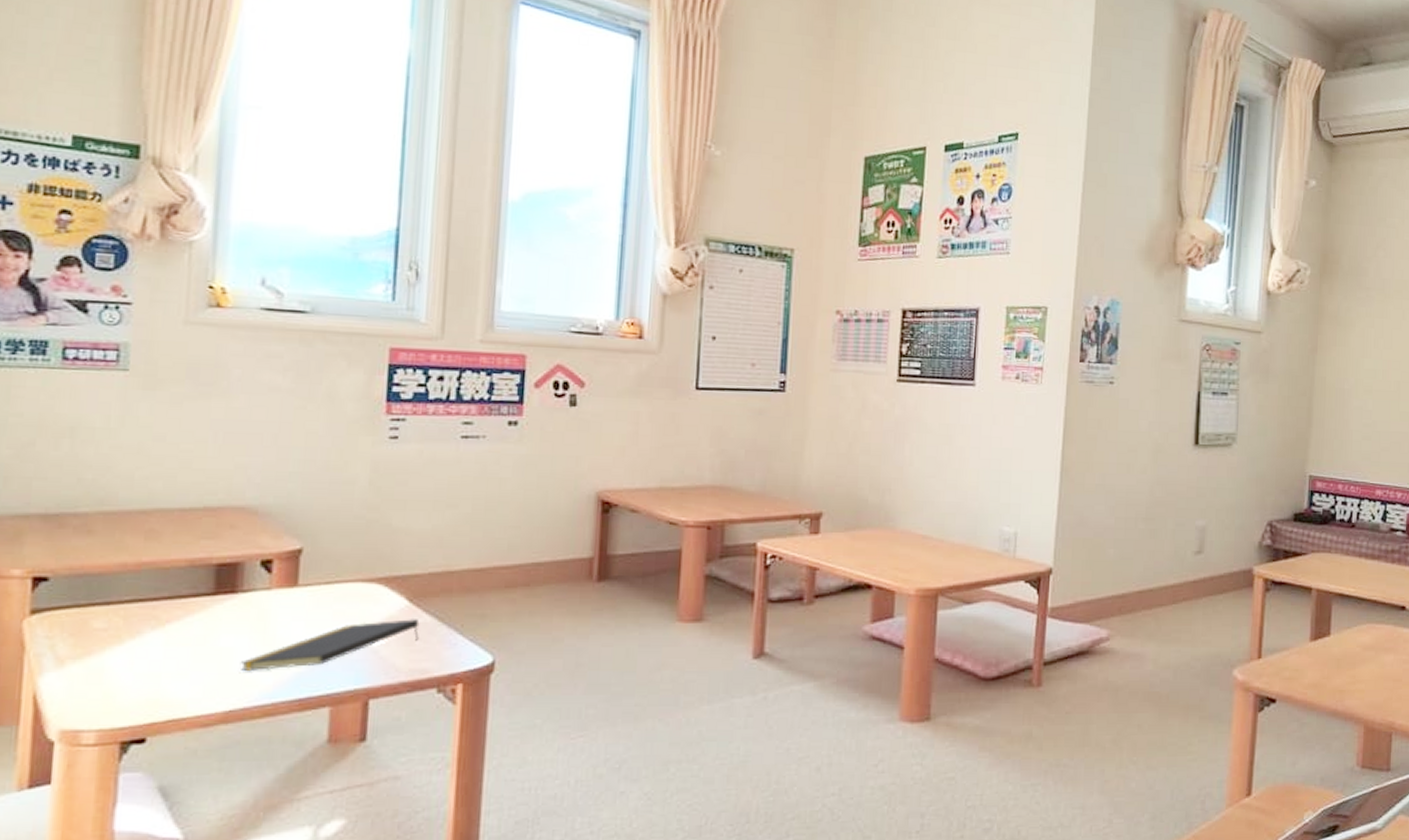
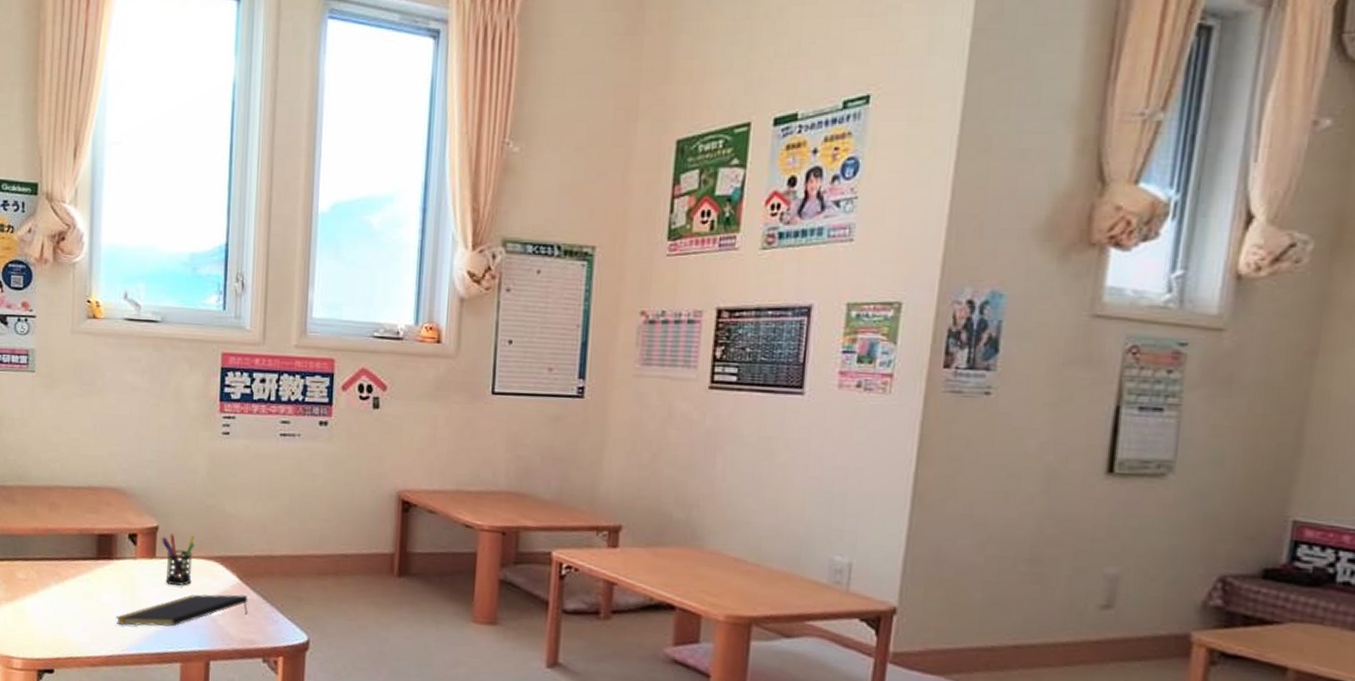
pen holder: none [306,556,352,615] -> present [161,534,195,586]

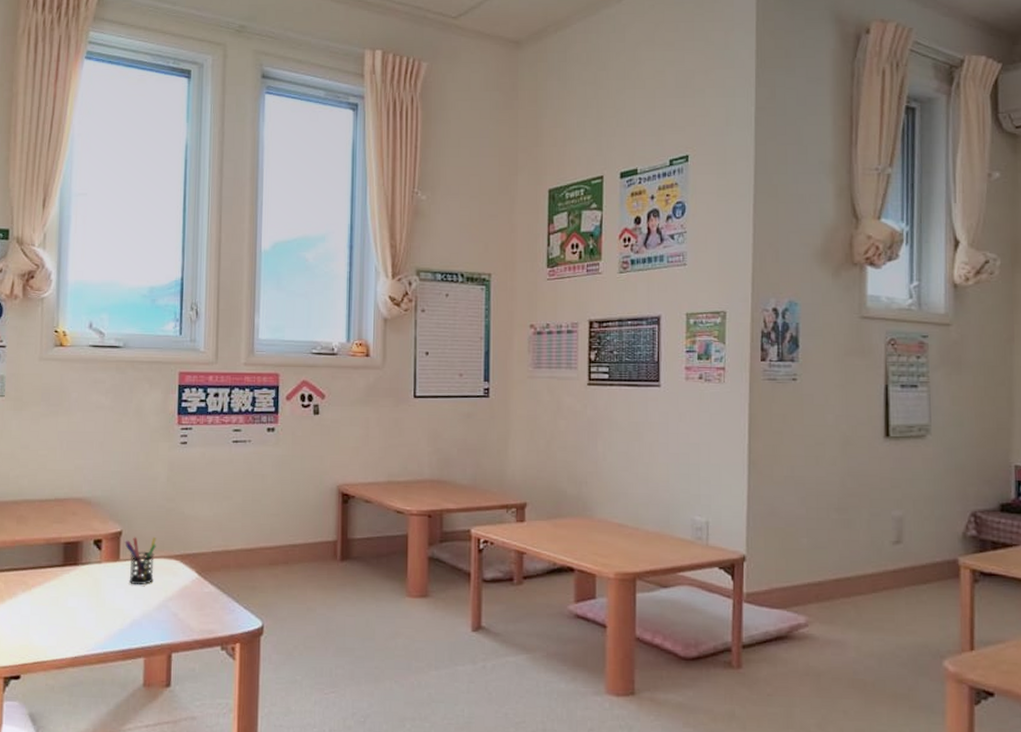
notepad: present [115,594,248,627] -> none [81,589,207,627]

